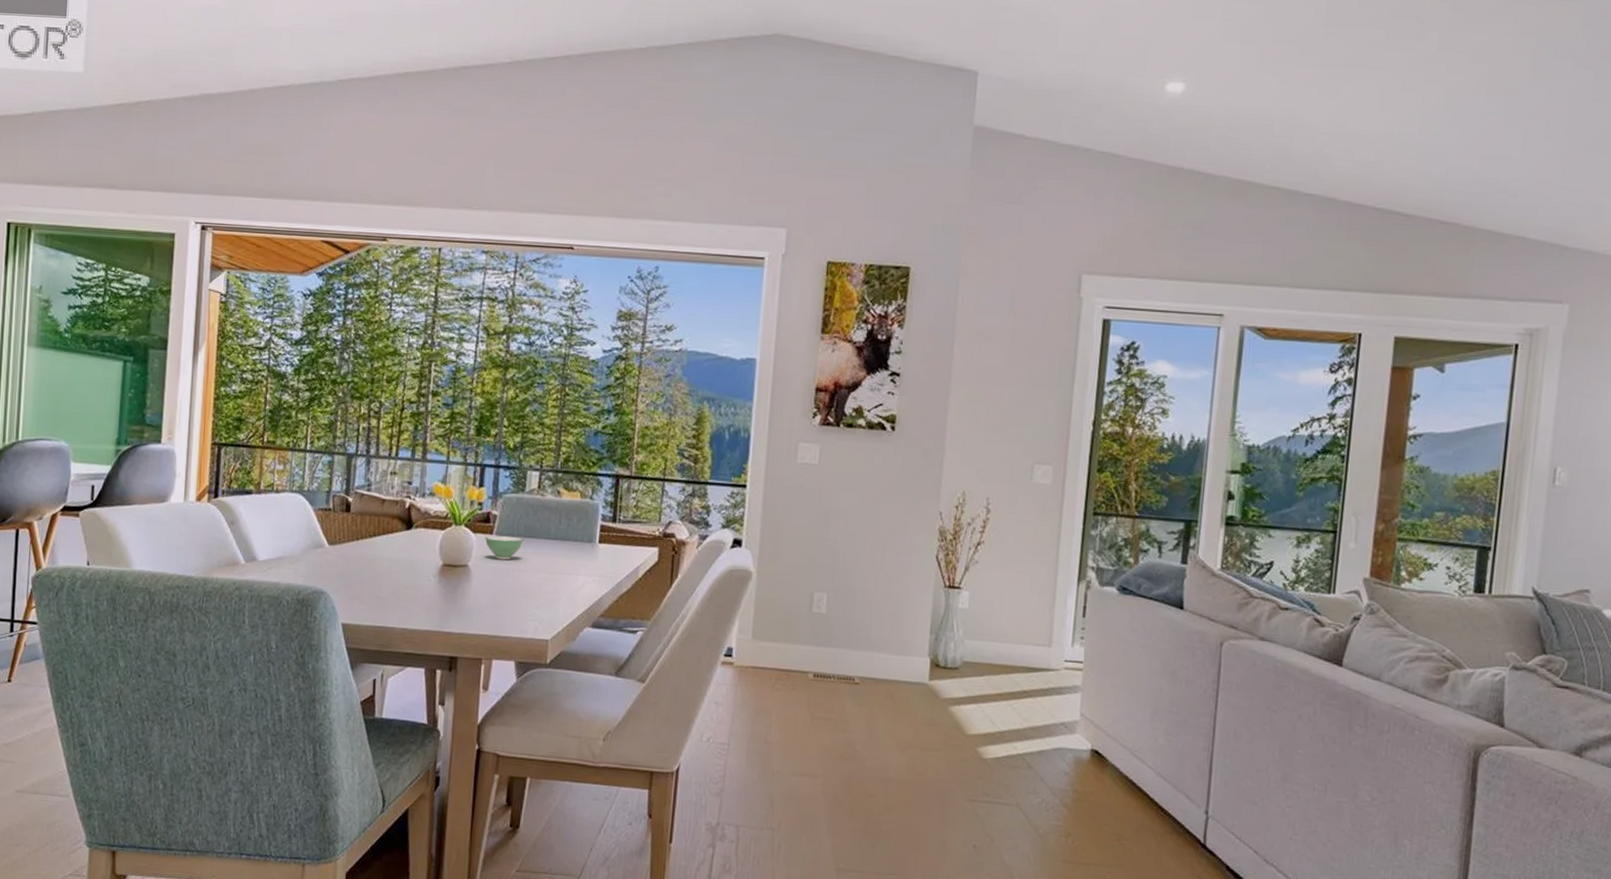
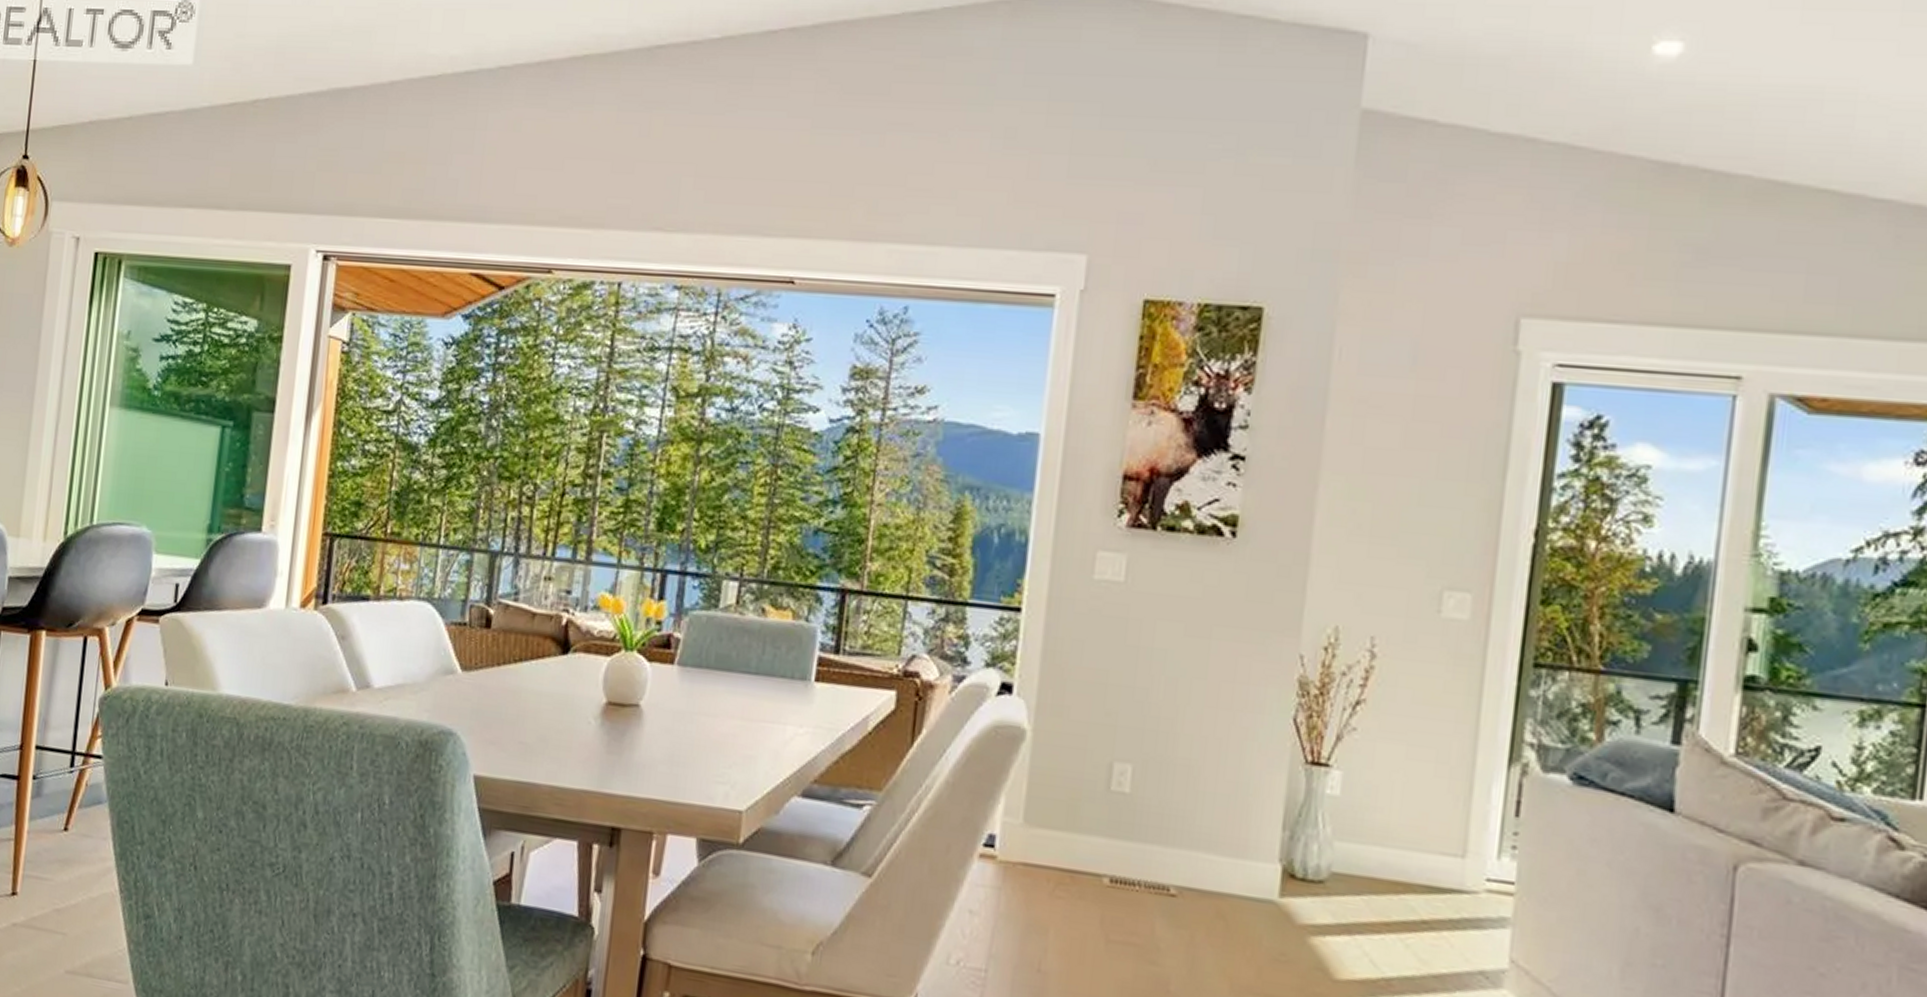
bowl: present [485,536,524,560] -> none [663,666,714,701]

